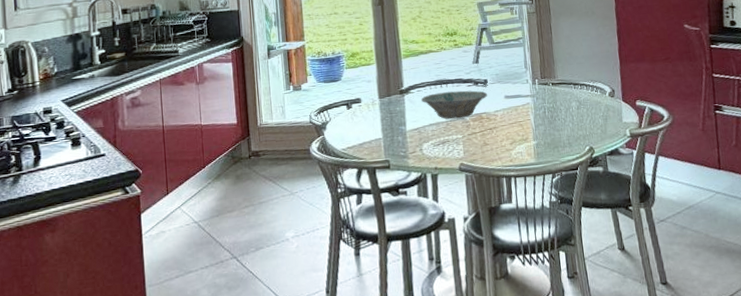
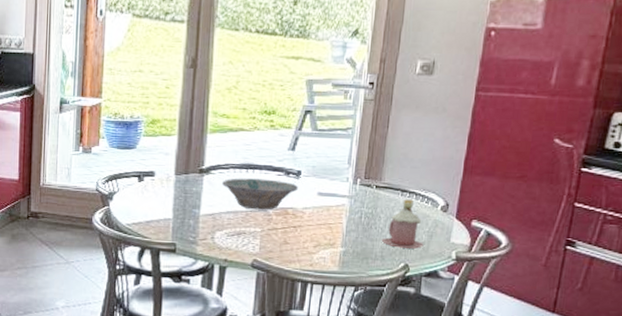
mug: none [566,90,602,134] -> present [381,199,424,249]

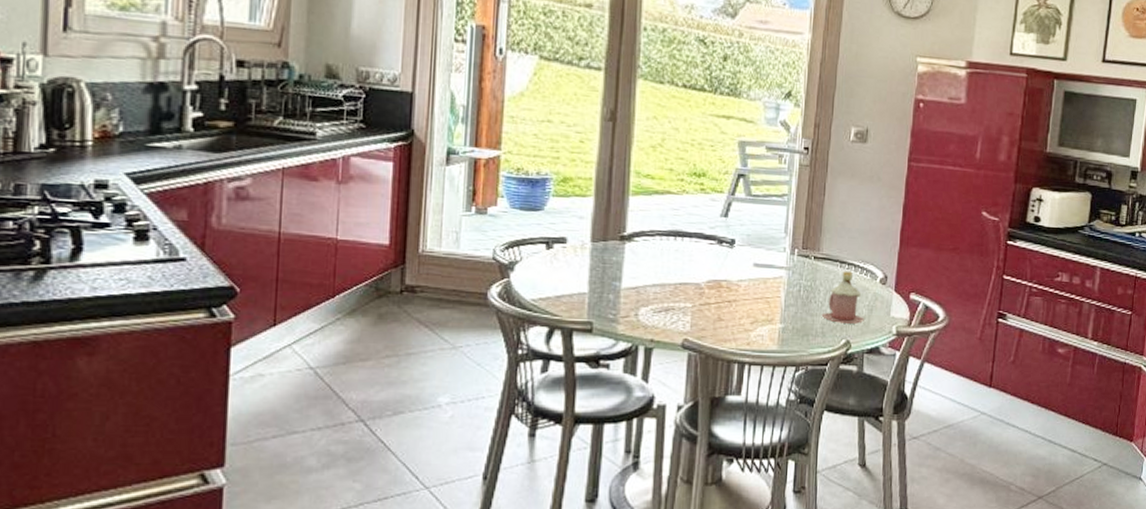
bowl: present [222,178,298,210] -> none [647,246,732,283]

